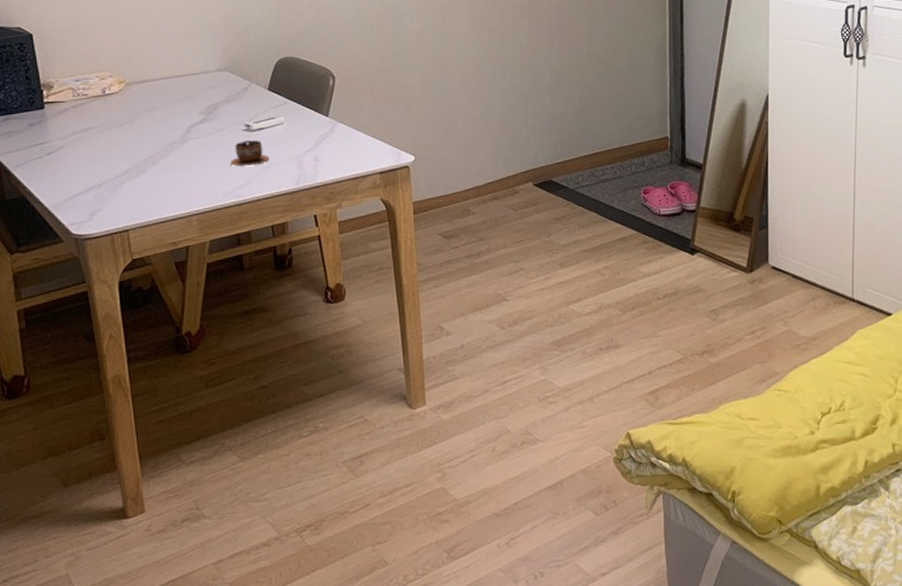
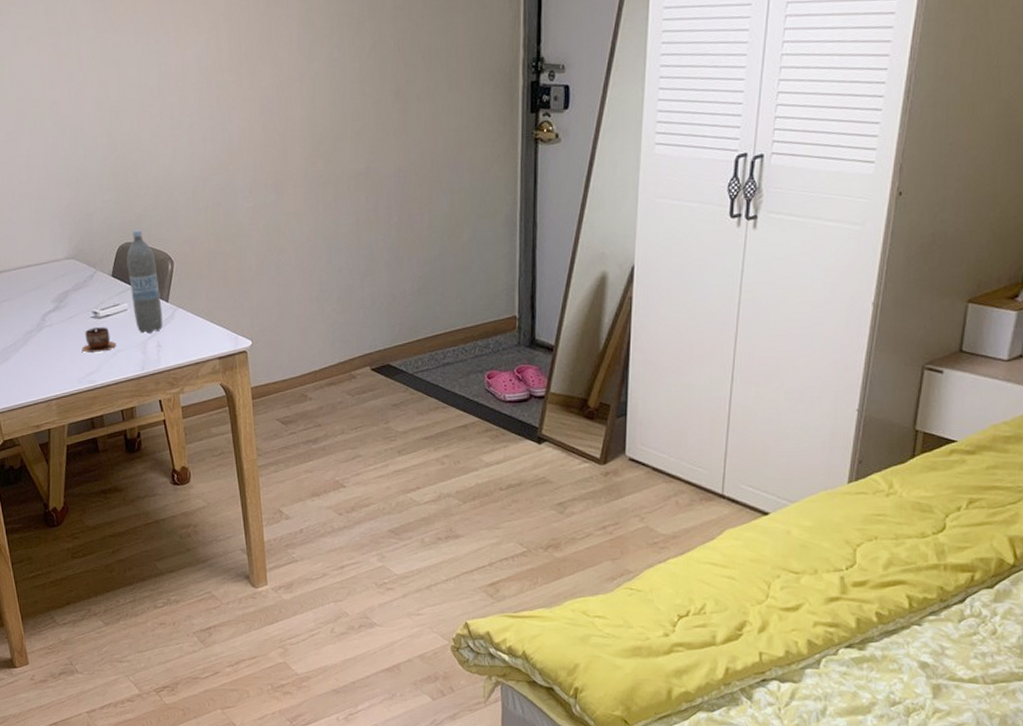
water bottle: none [285,45,322,148] -> present [126,229,163,334]

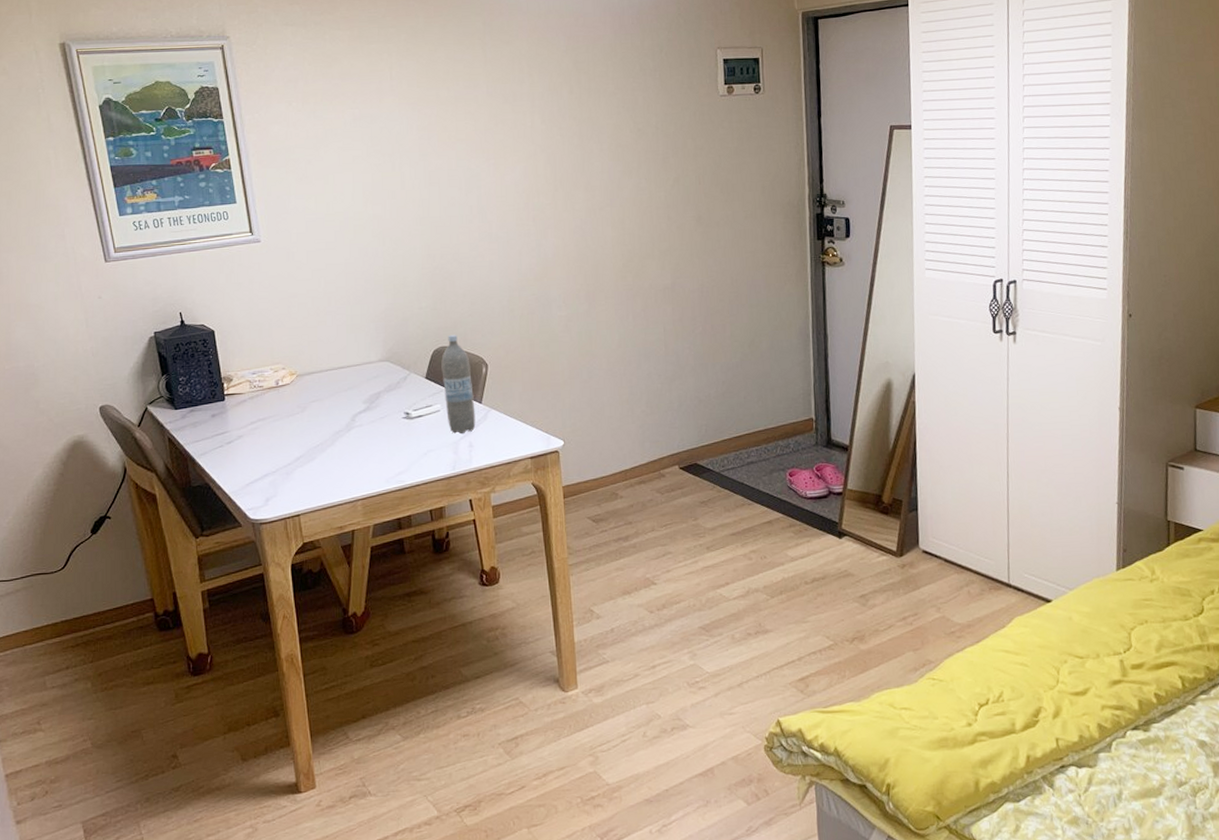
cup: present [81,327,117,353] -> none [391,427,428,453]

